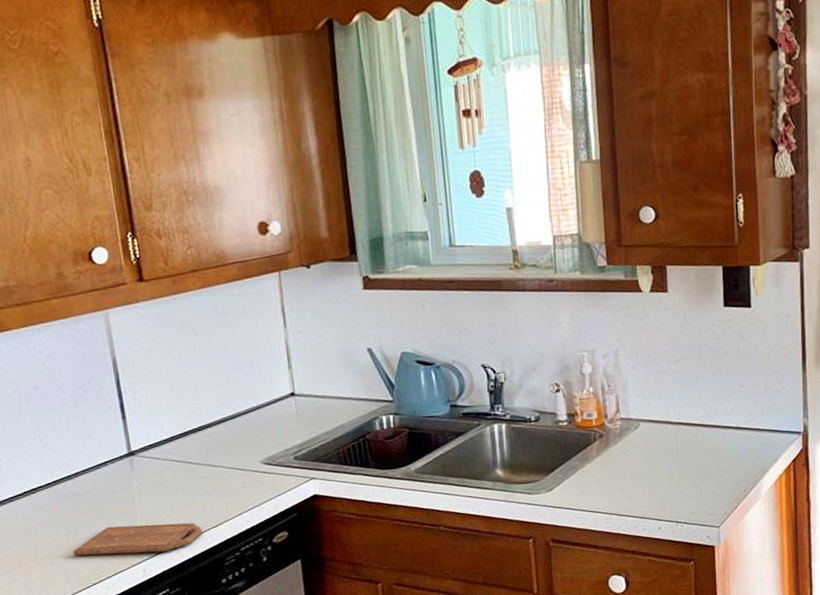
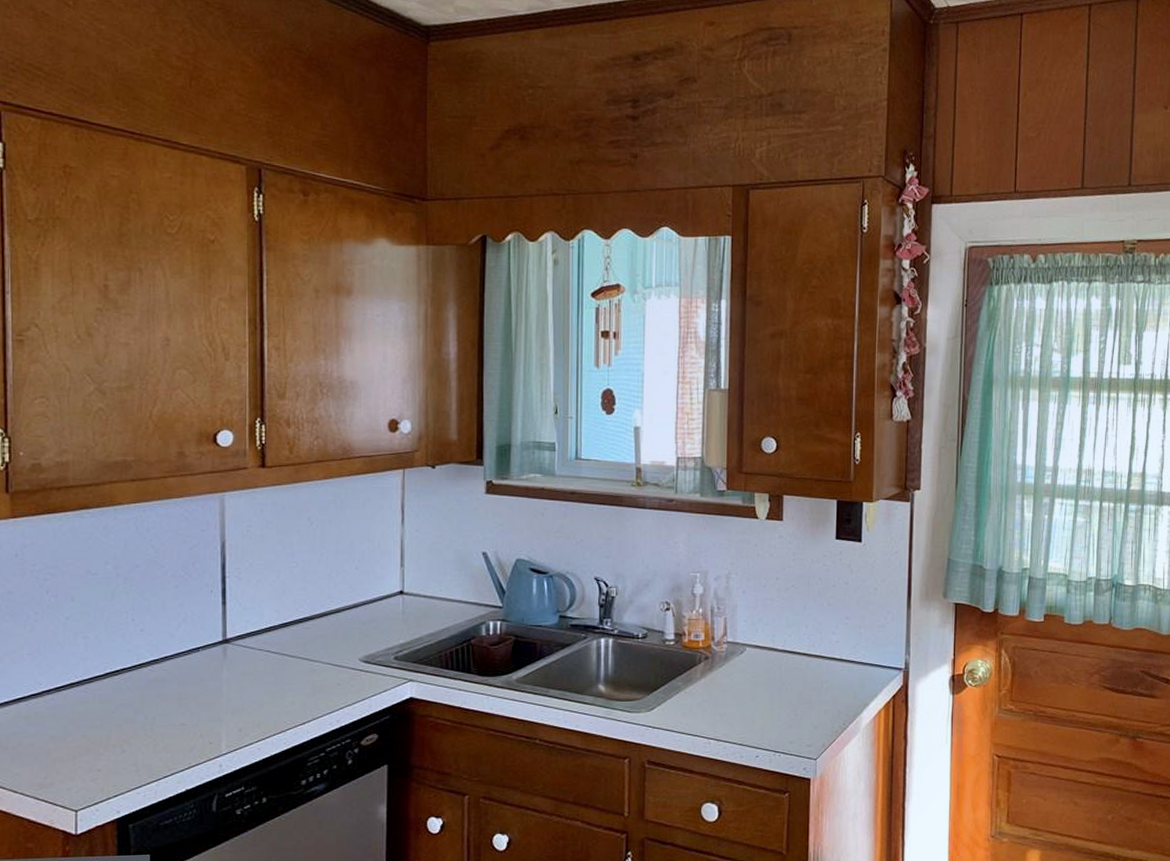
cutting board: present [73,522,202,556] -> none [148,716,288,747]

